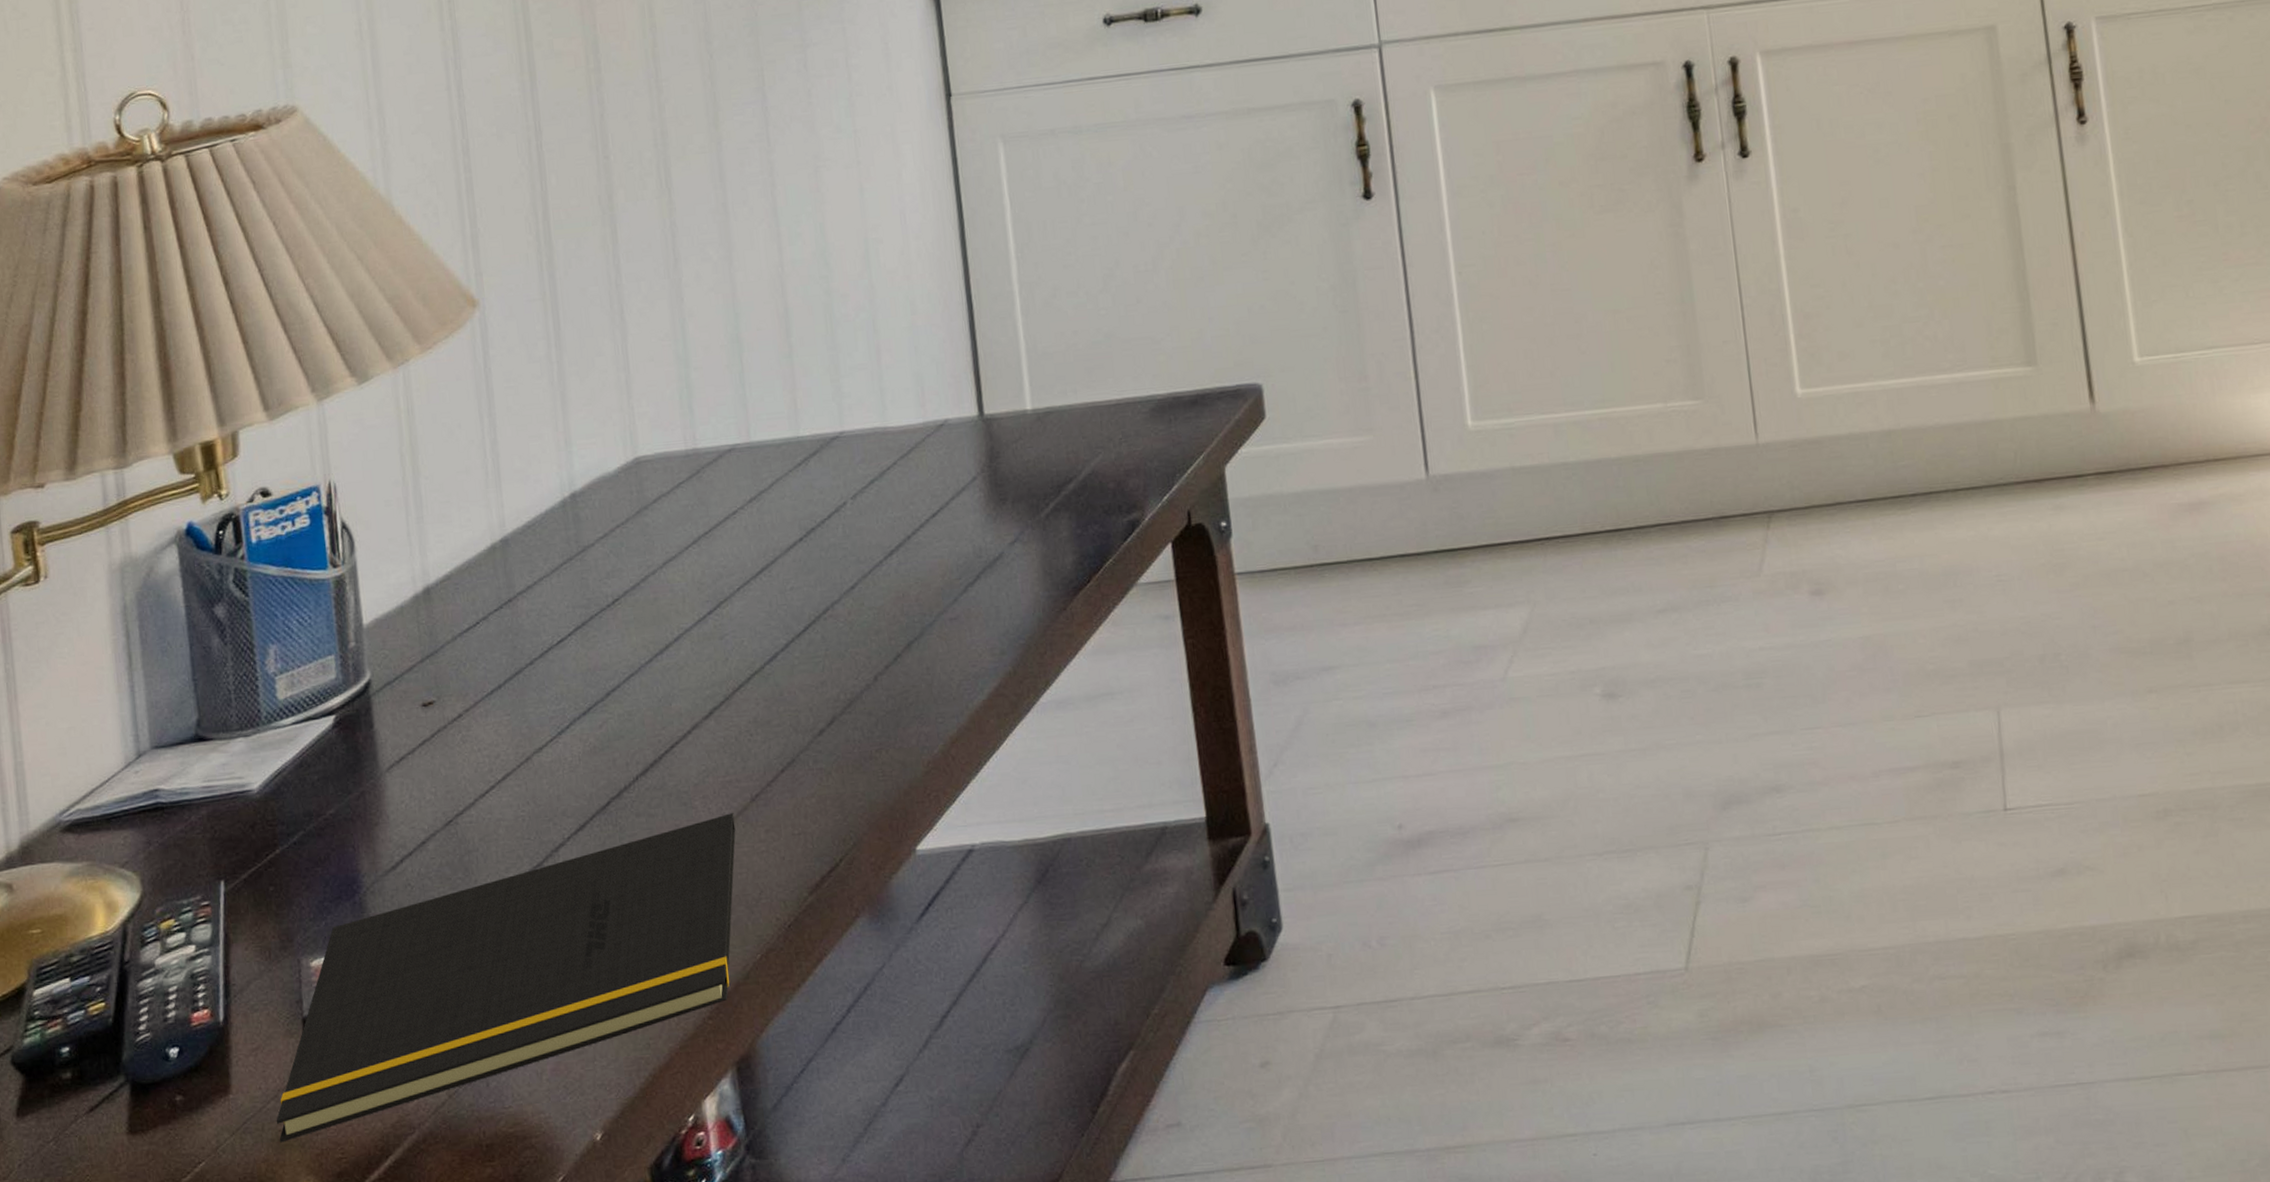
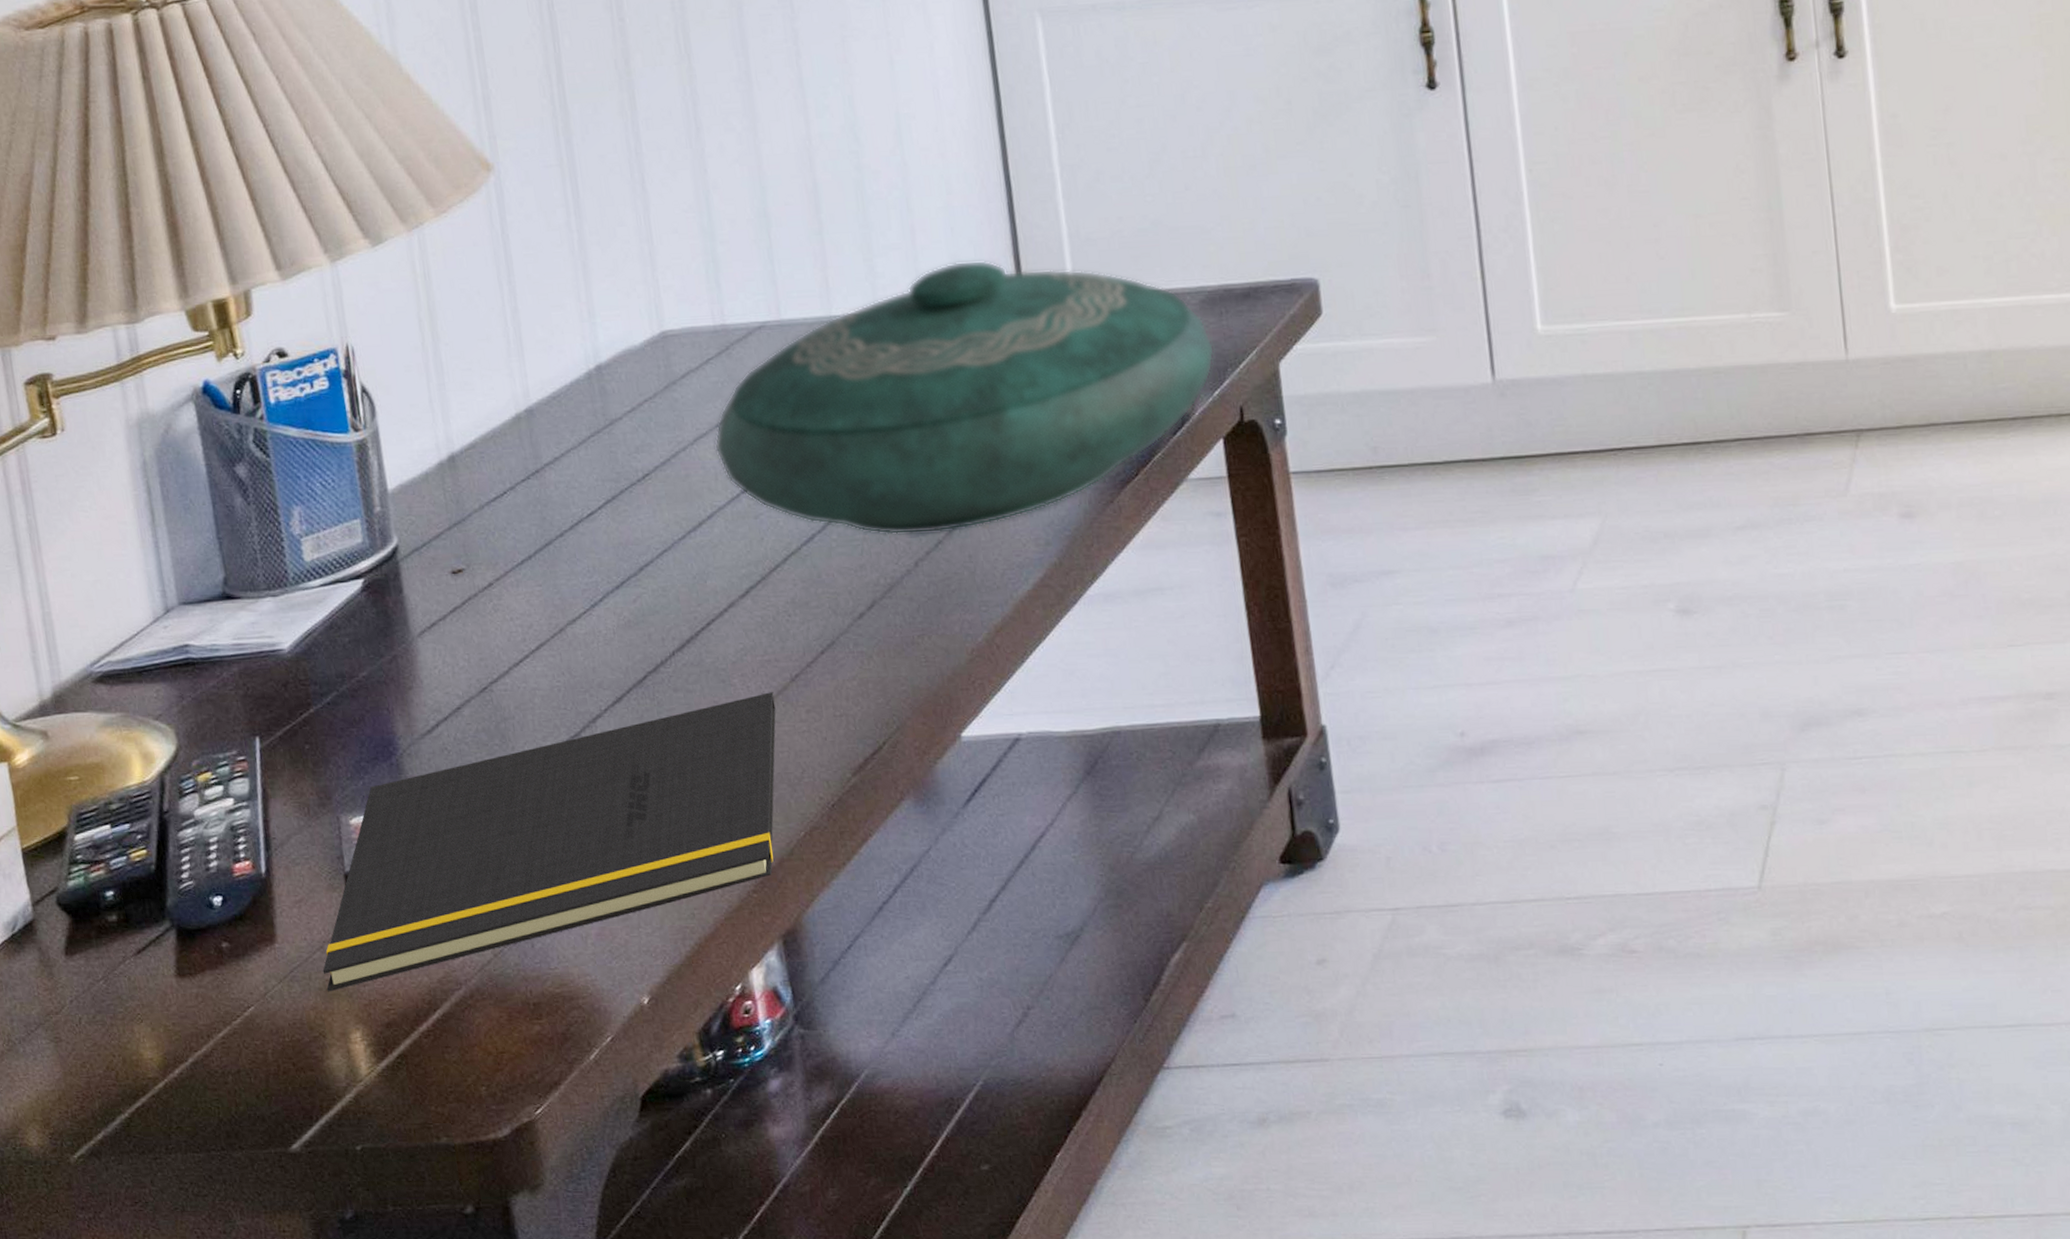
decorative bowl: none [682,376,1164,651] -> present [714,260,1215,535]

